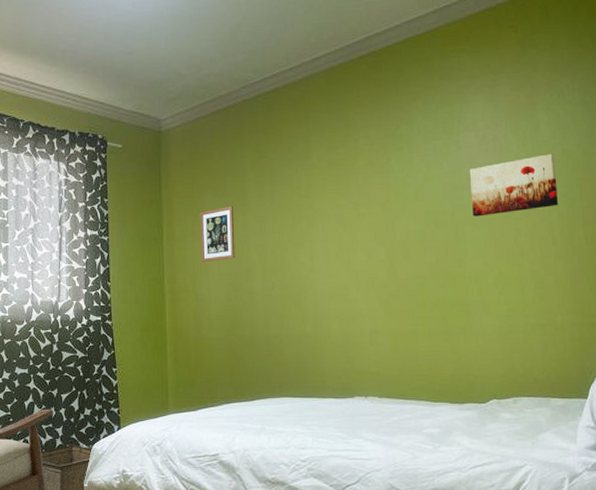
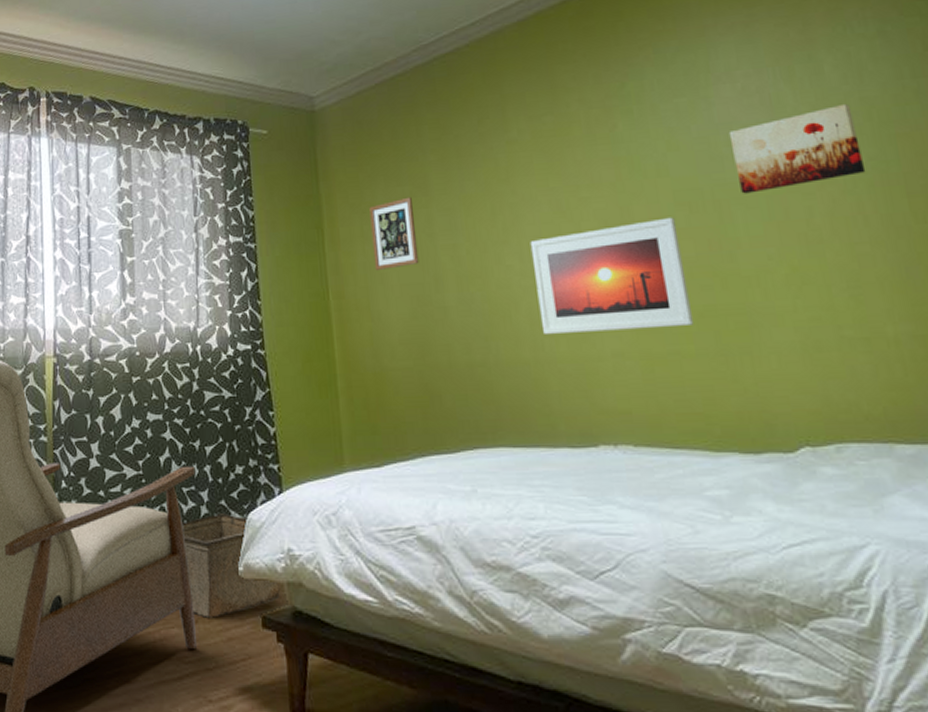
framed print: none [319,231,430,315] -> present [530,217,694,334]

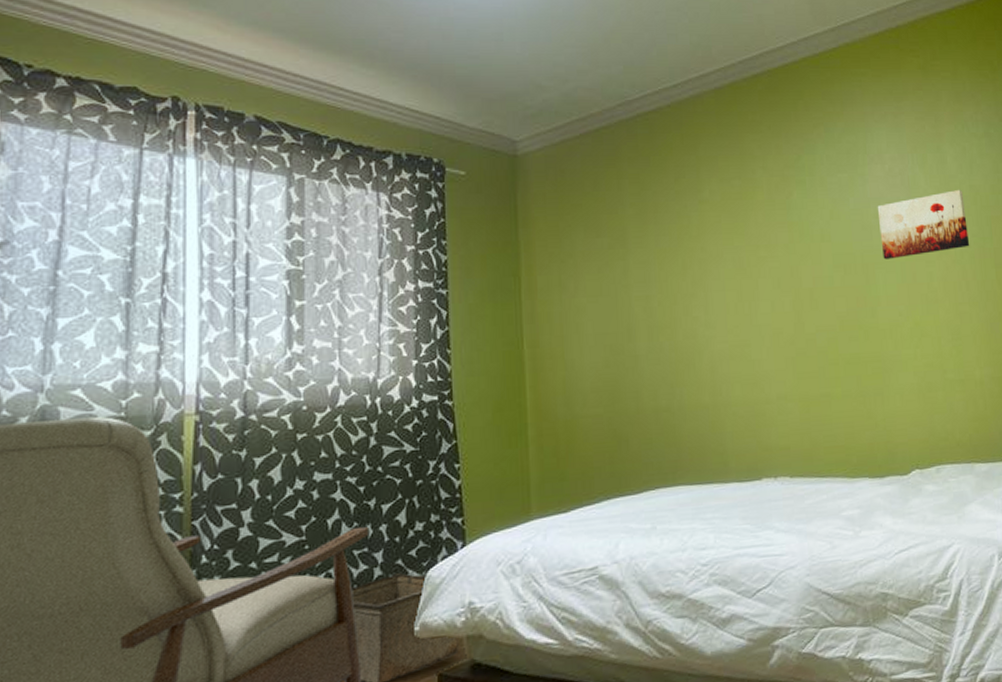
picture frame: present [369,196,419,270] -> none [568,248,614,319]
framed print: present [530,217,694,334] -> none [714,277,842,380]

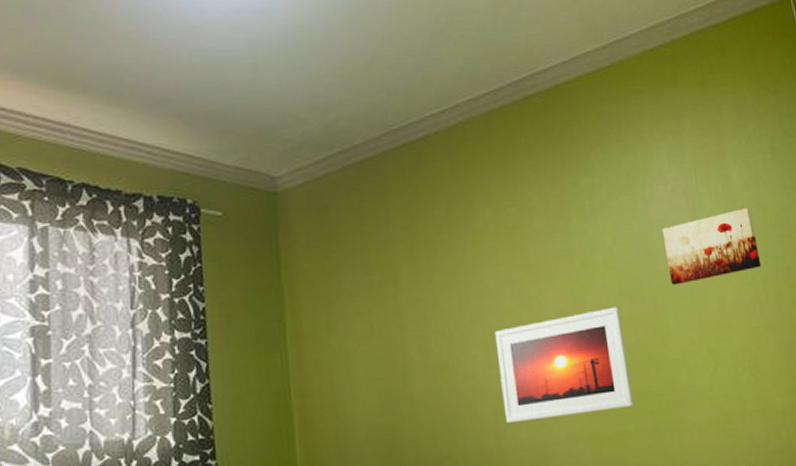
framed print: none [714,277,842,380] -> present [494,306,635,423]

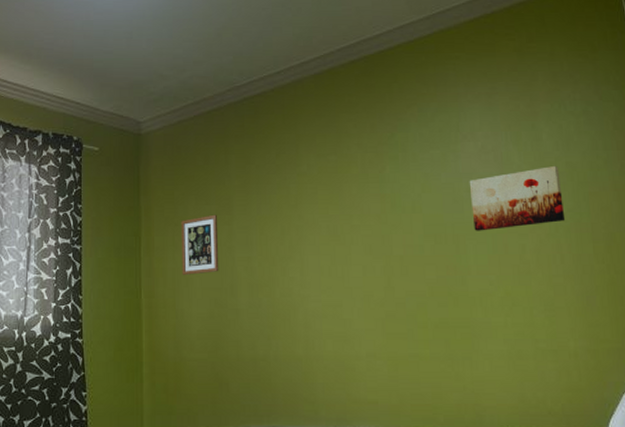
picture frame: none [336,287,387,365] -> present [181,214,219,275]
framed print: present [494,306,635,423] -> none [310,246,431,336]

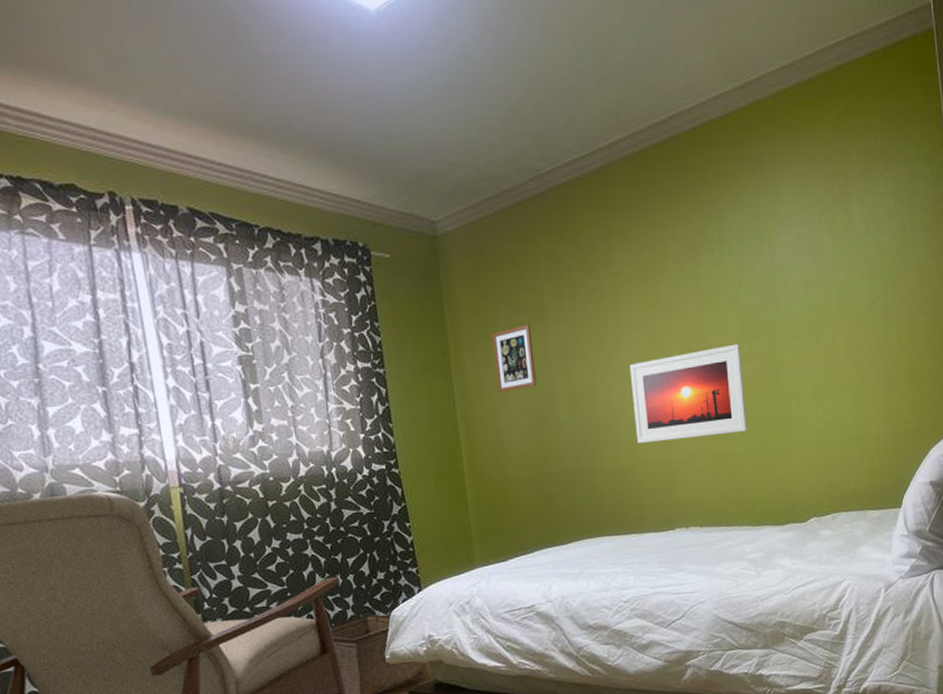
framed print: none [310,246,431,336] -> present [629,343,748,443]
wall art: present [469,165,566,231] -> none [784,251,874,325]

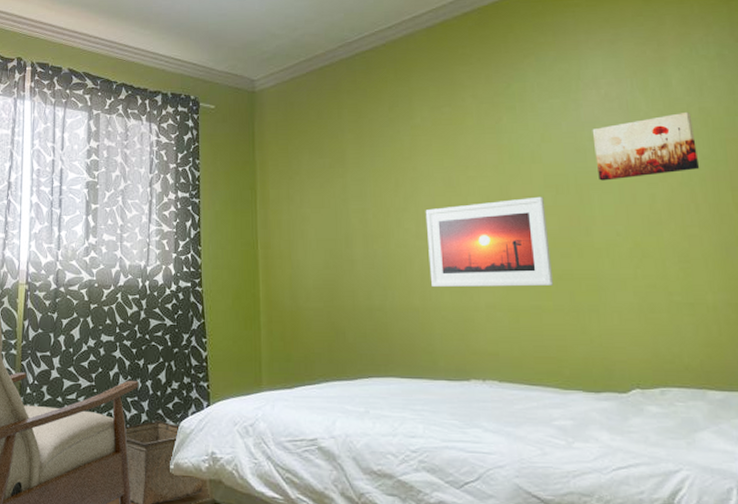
picture frame: present [492,324,537,392] -> none [295,167,334,227]
wall art: none [784,251,874,325] -> present [592,111,700,181]

